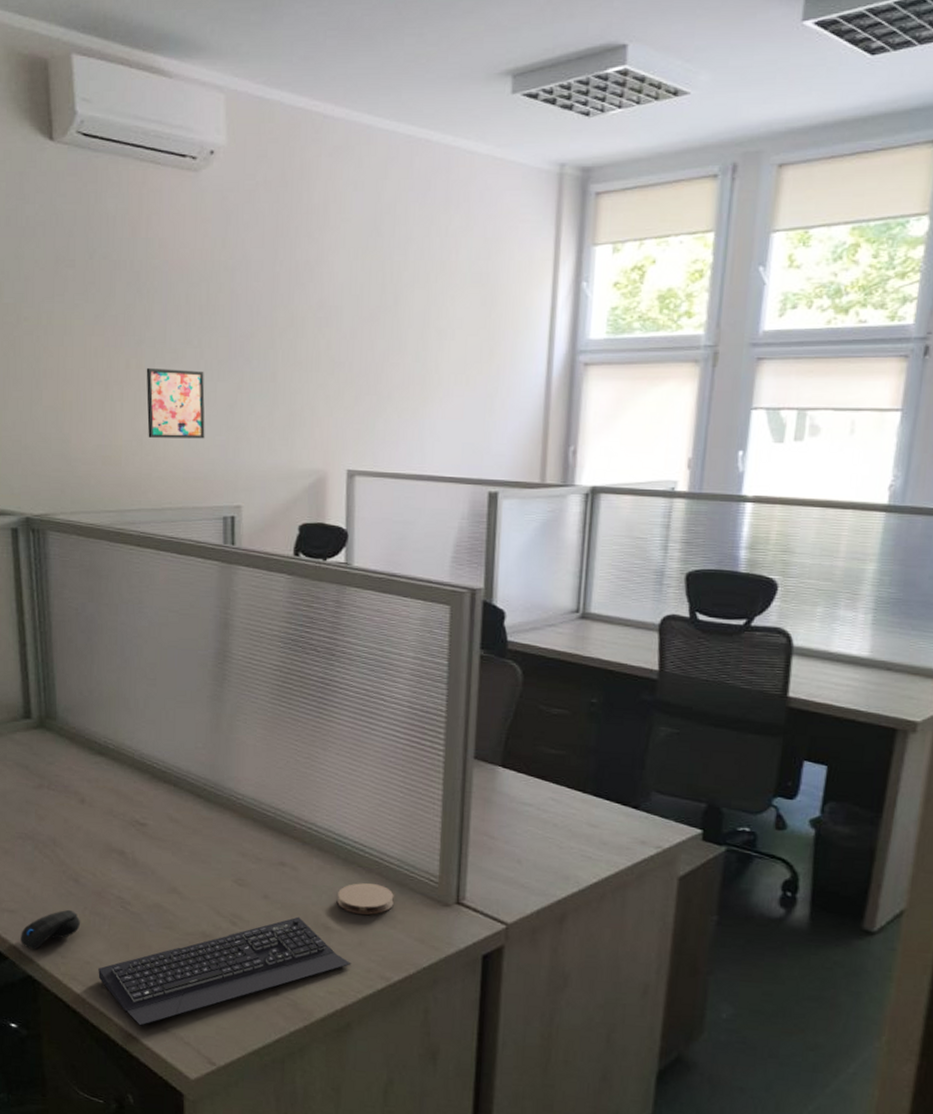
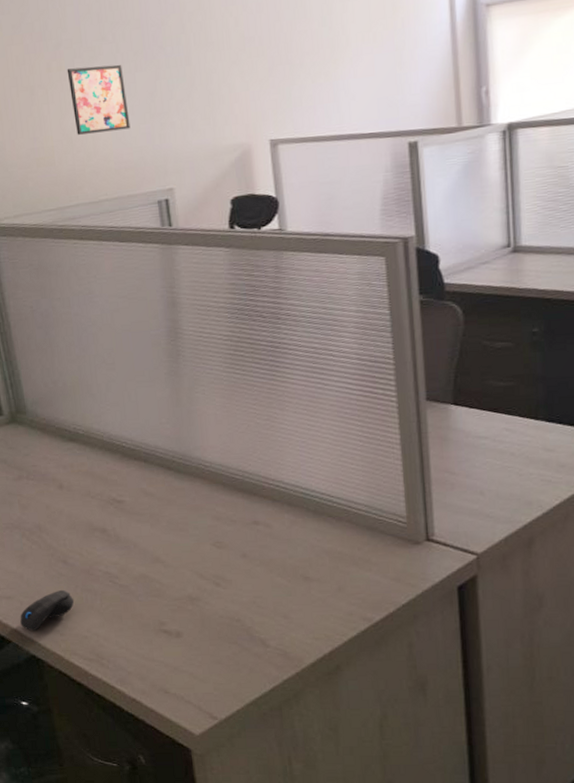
keyboard: present [98,916,352,1026] -> none [96,571,334,690]
coaster: present [337,883,394,915] -> none [312,531,367,561]

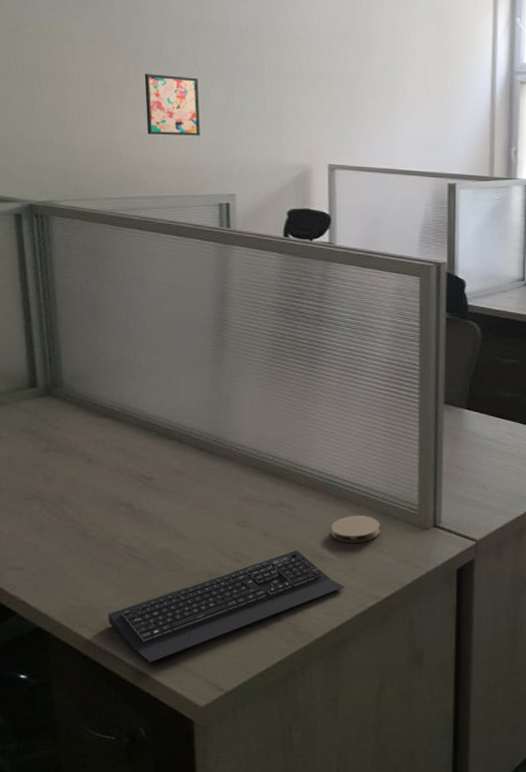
computer mouse: present [20,589,75,632] -> none [29,562,90,603]
keyboard: none [96,571,334,690] -> present [108,550,345,663]
coaster: none [312,531,367,561] -> present [331,516,380,543]

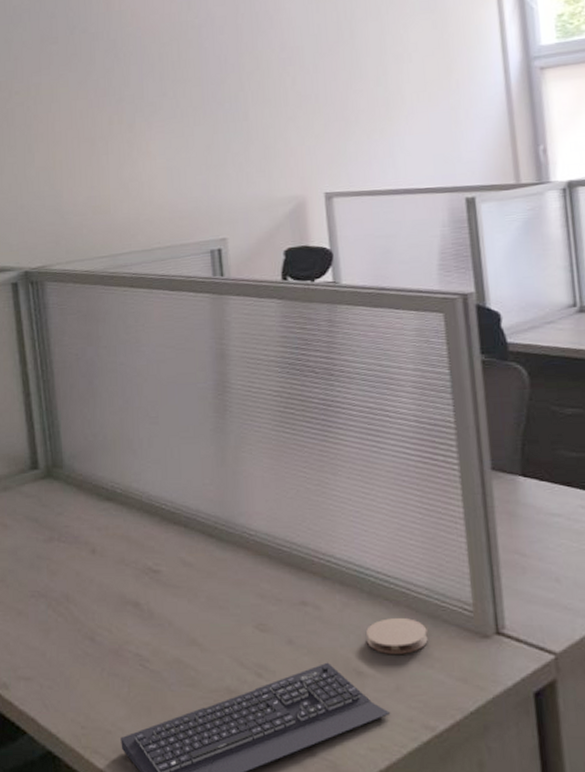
wall art: present [144,74,200,136] -> none [127,118,187,185]

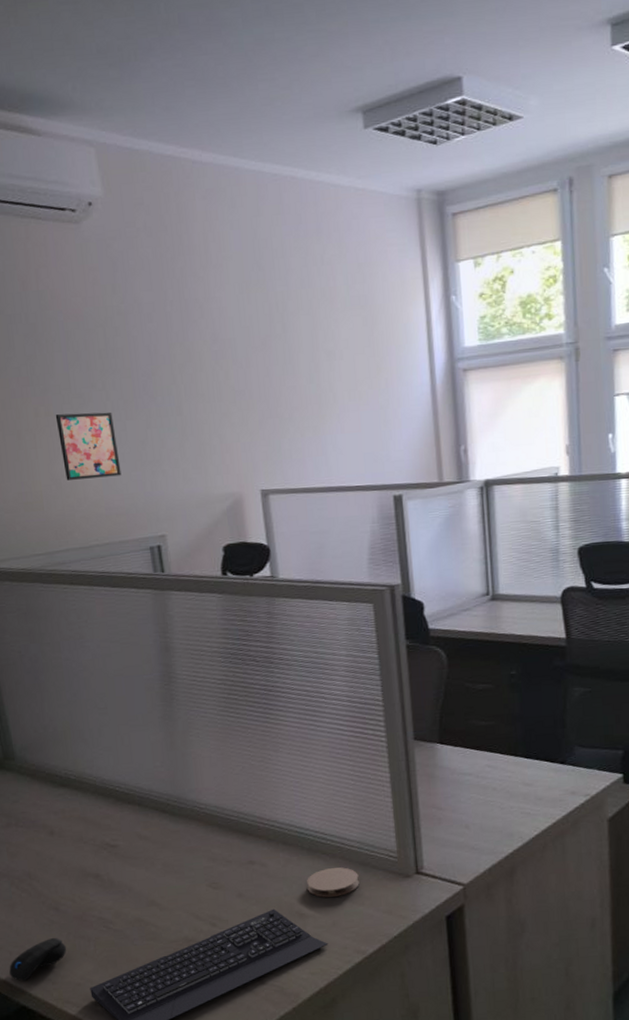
computer mouse: none [38,672,100,722] -> present [9,937,67,982]
wall art: none [127,118,187,185] -> present [55,412,122,480]

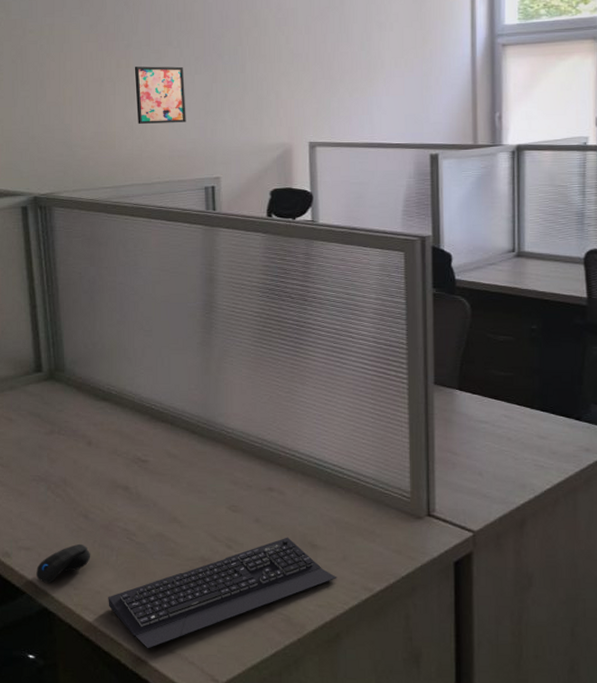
coaster: present [307,867,360,898] -> none [321,502,372,531]

